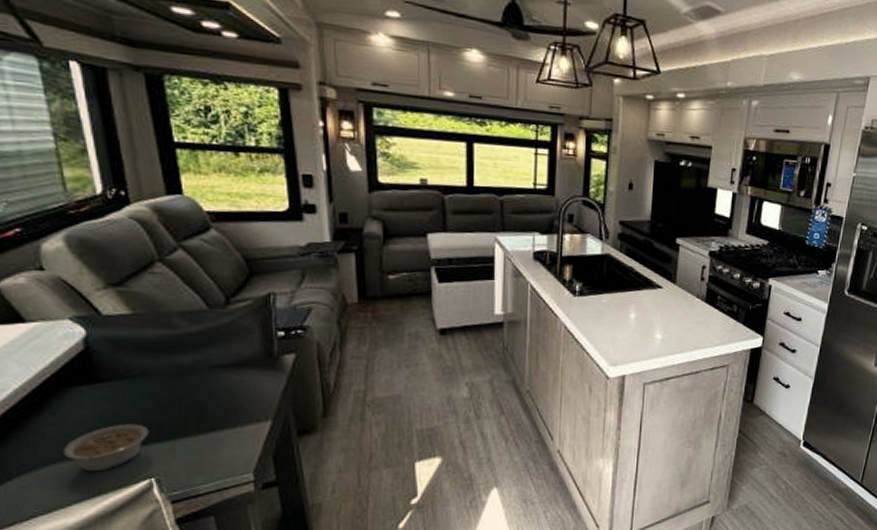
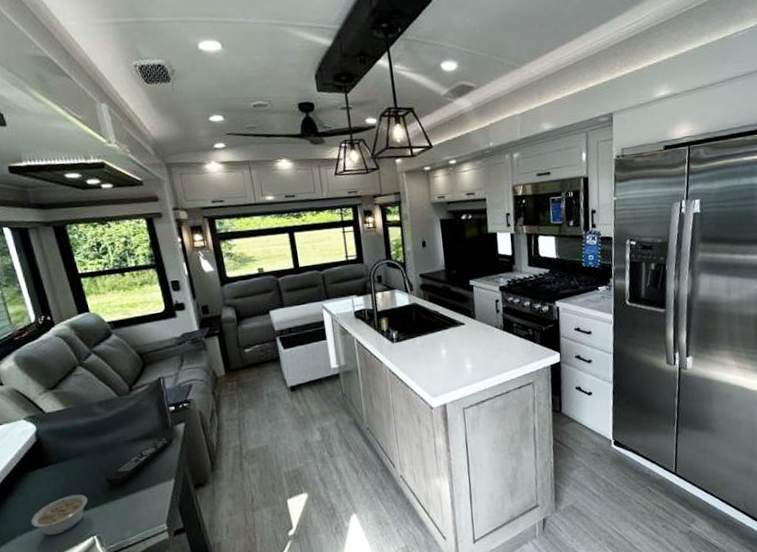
remote control: none [176,368,277,418] -> present [105,437,174,485]

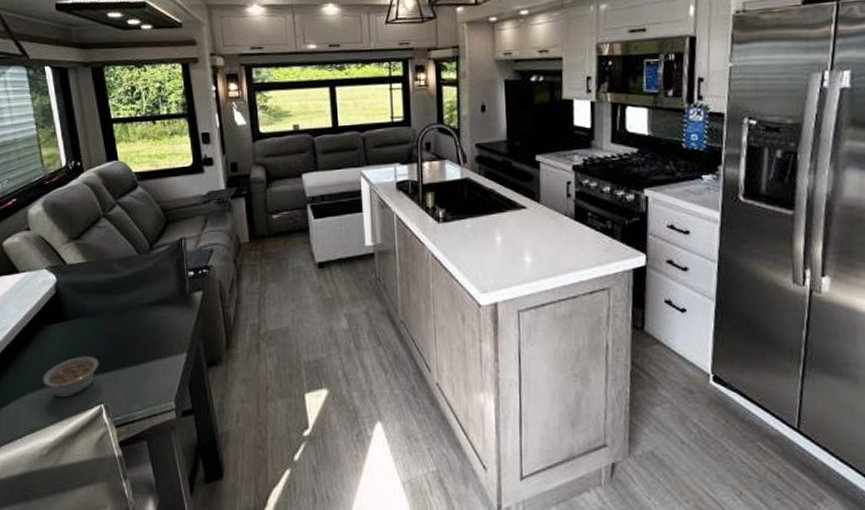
remote control: present [105,437,174,485] -> none [117,305,190,351]

